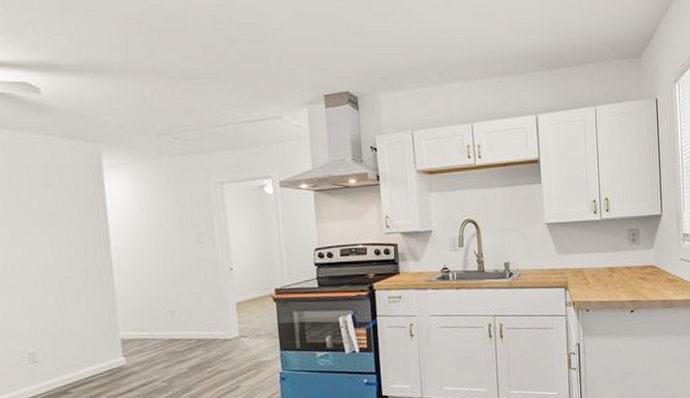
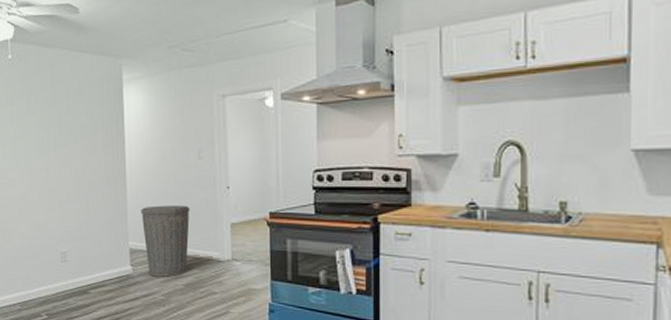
trash can: none [133,289,193,364] -> present [141,205,190,277]

